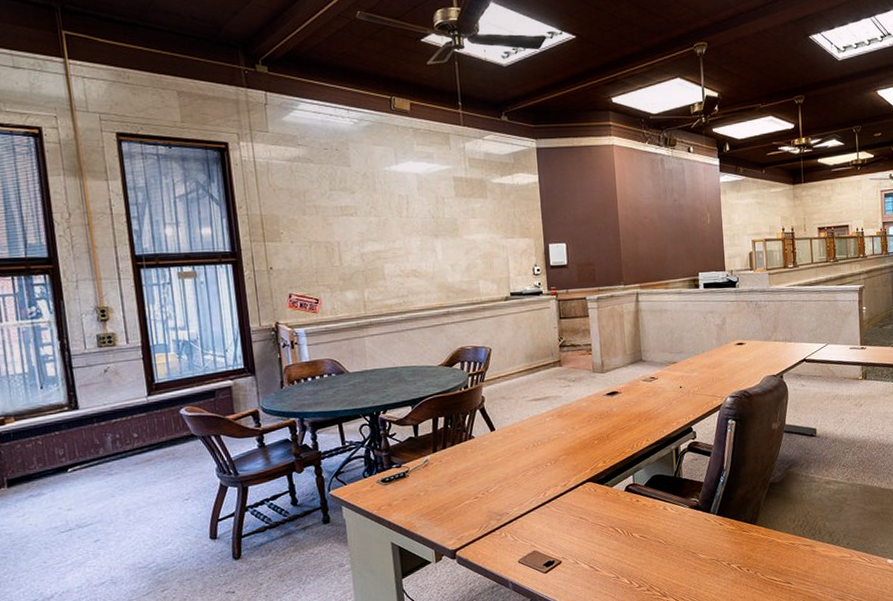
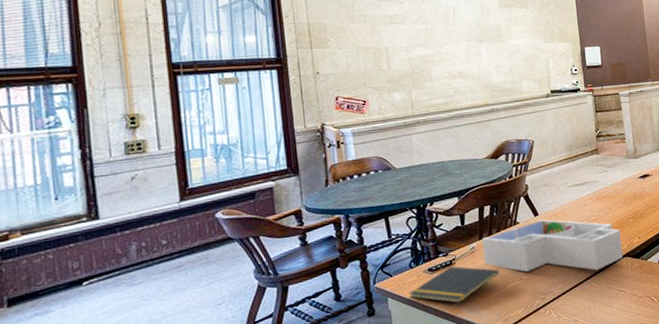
notepad: none [362,478,453,517] -> present [408,266,499,303]
desk organizer: none [435,435,585,494] -> present [481,219,623,272]

